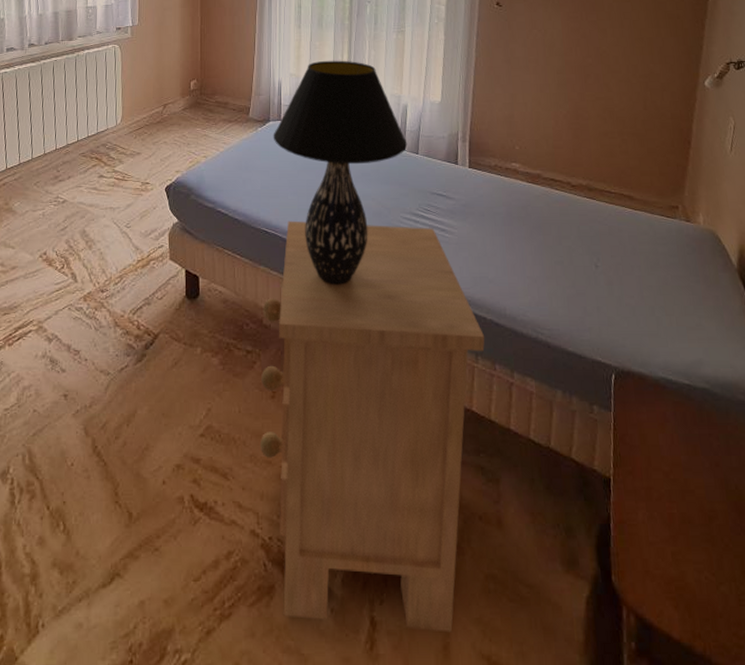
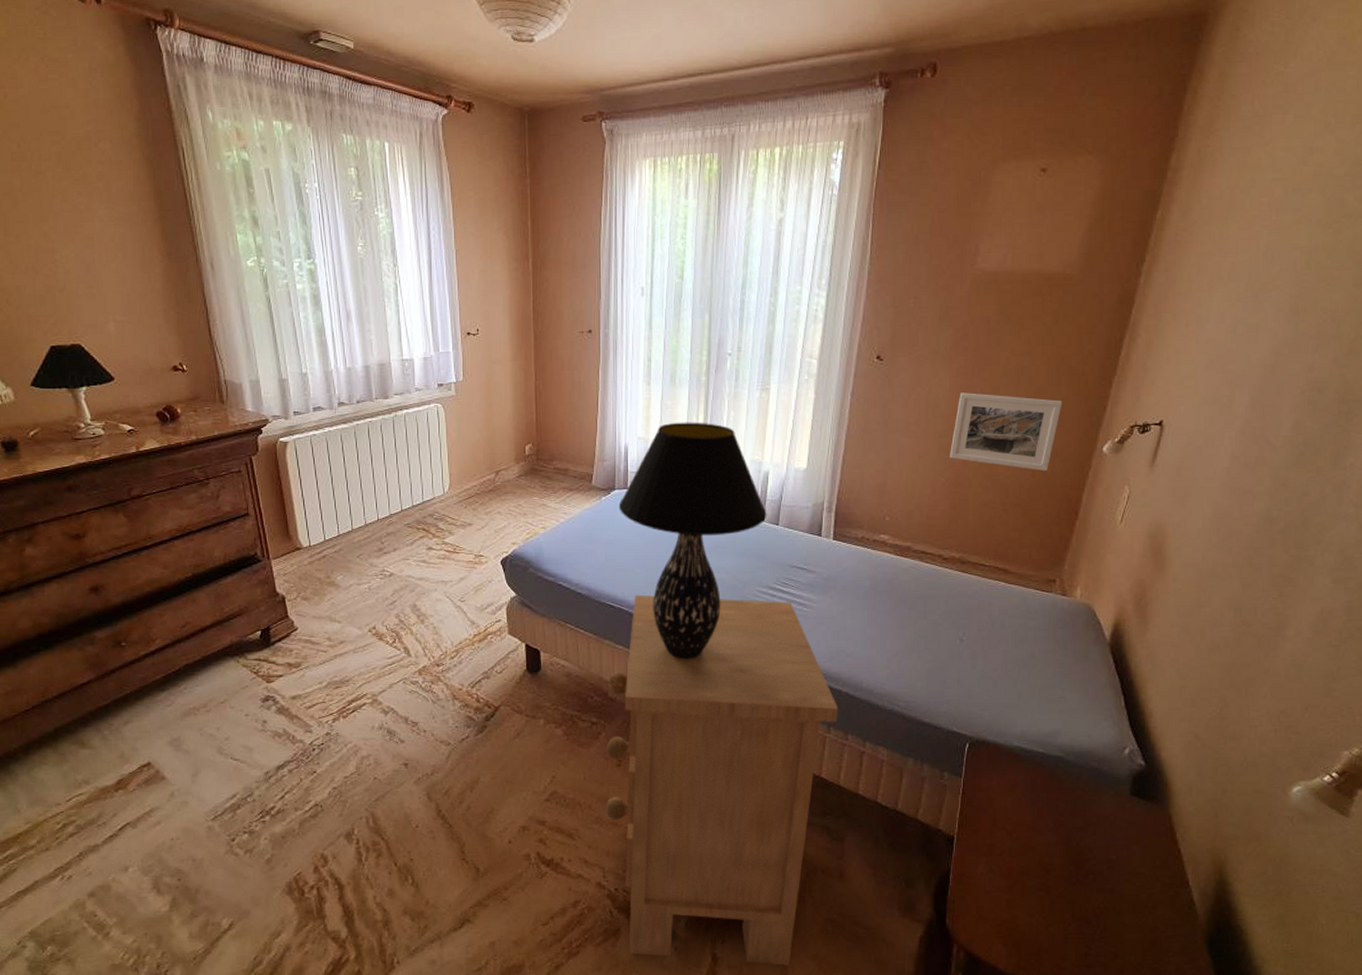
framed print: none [568,34,664,104] -> present [950,392,1063,472]

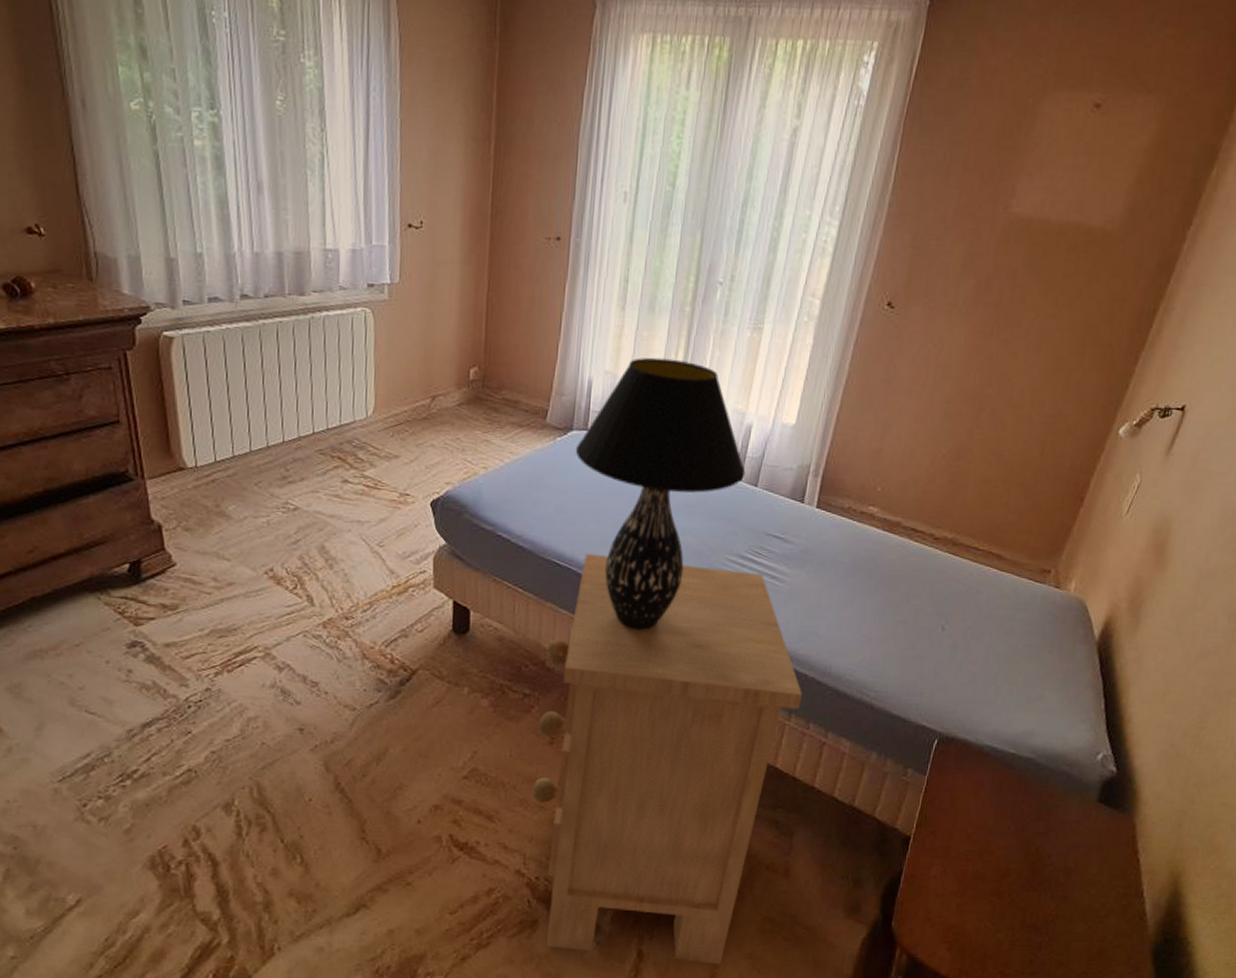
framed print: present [950,392,1063,472] -> none [955,354,1084,451]

